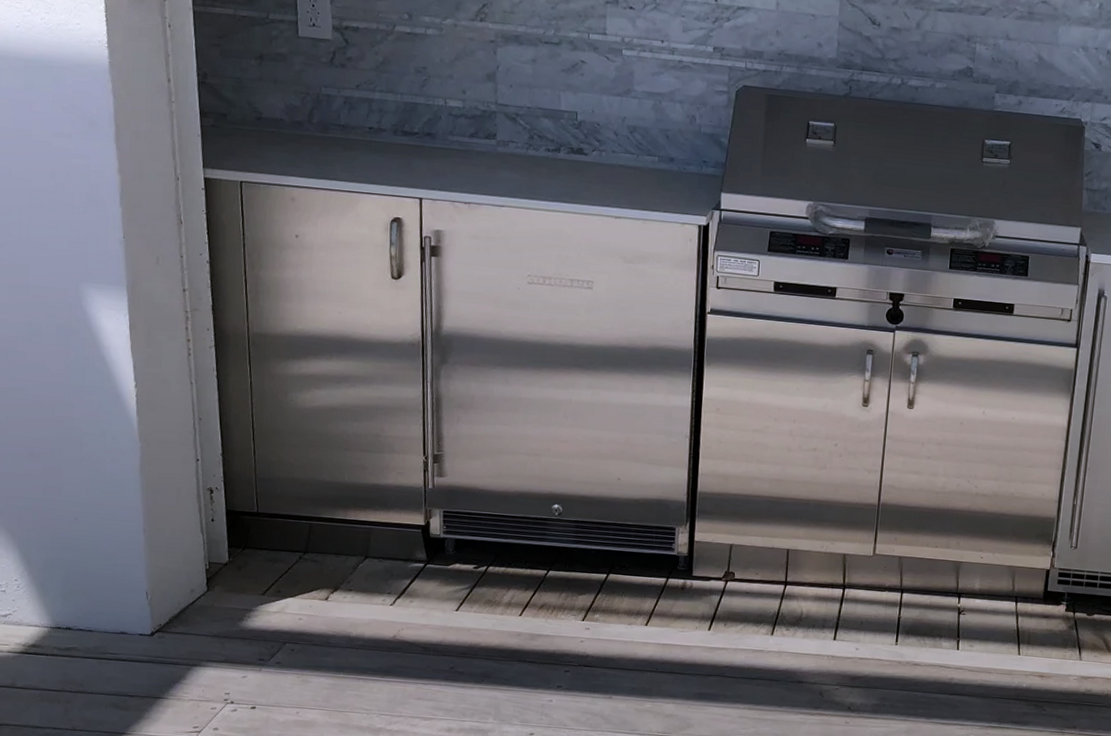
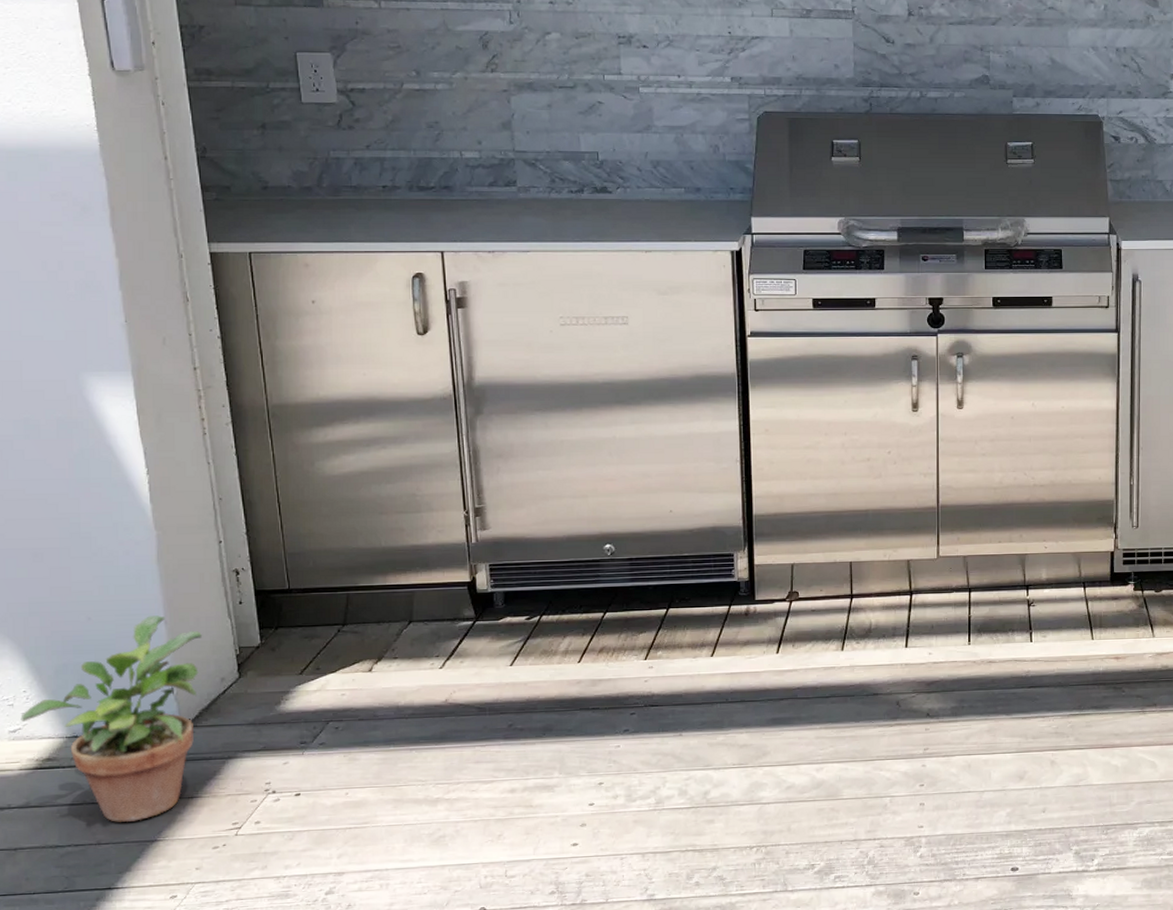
potted plant: none [11,522,177,714] -> present [20,615,203,822]

